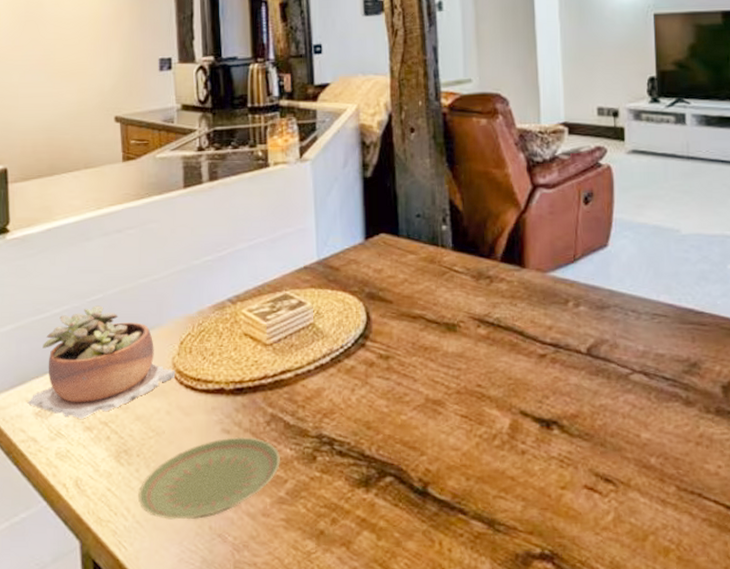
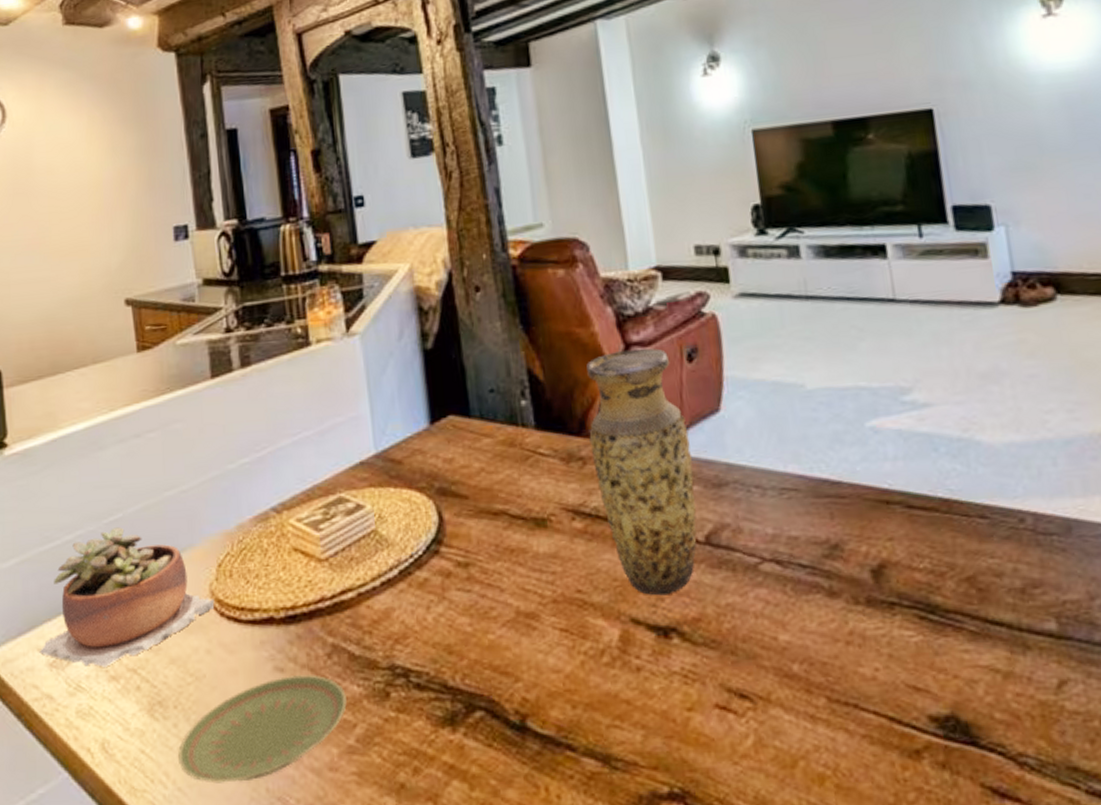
vase: none [497,190,582,394] -> present [586,348,697,596]

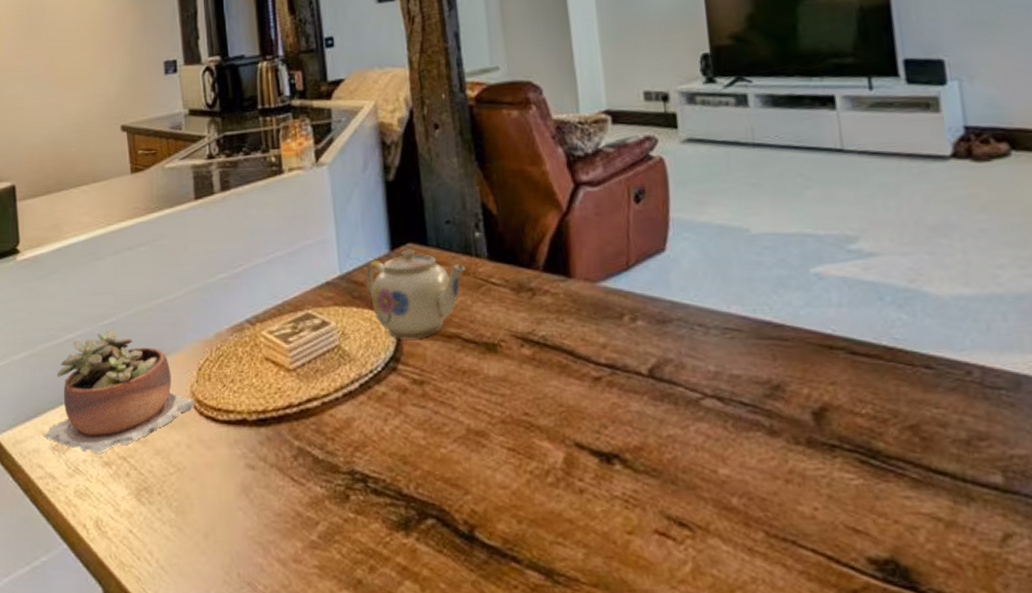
plate: present [178,674,347,784] -> none [161,473,310,565]
teapot: none [403,421,512,520] -> present [365,249,466,339]
vase: present [586,348,697,596] -> none [537,187,641,423]

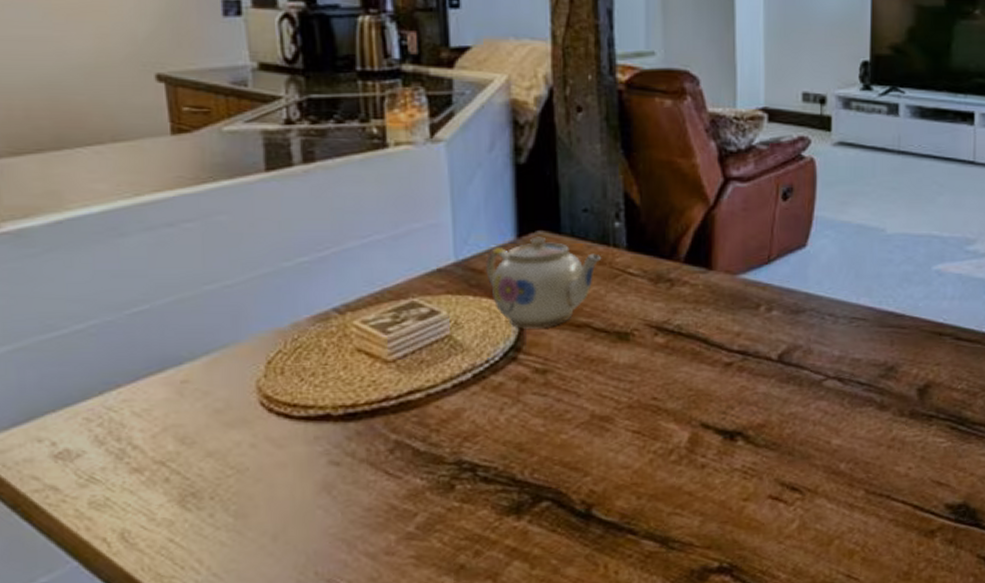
succulent plant: present [44,330,195,453] -> none [40,319,262,459]

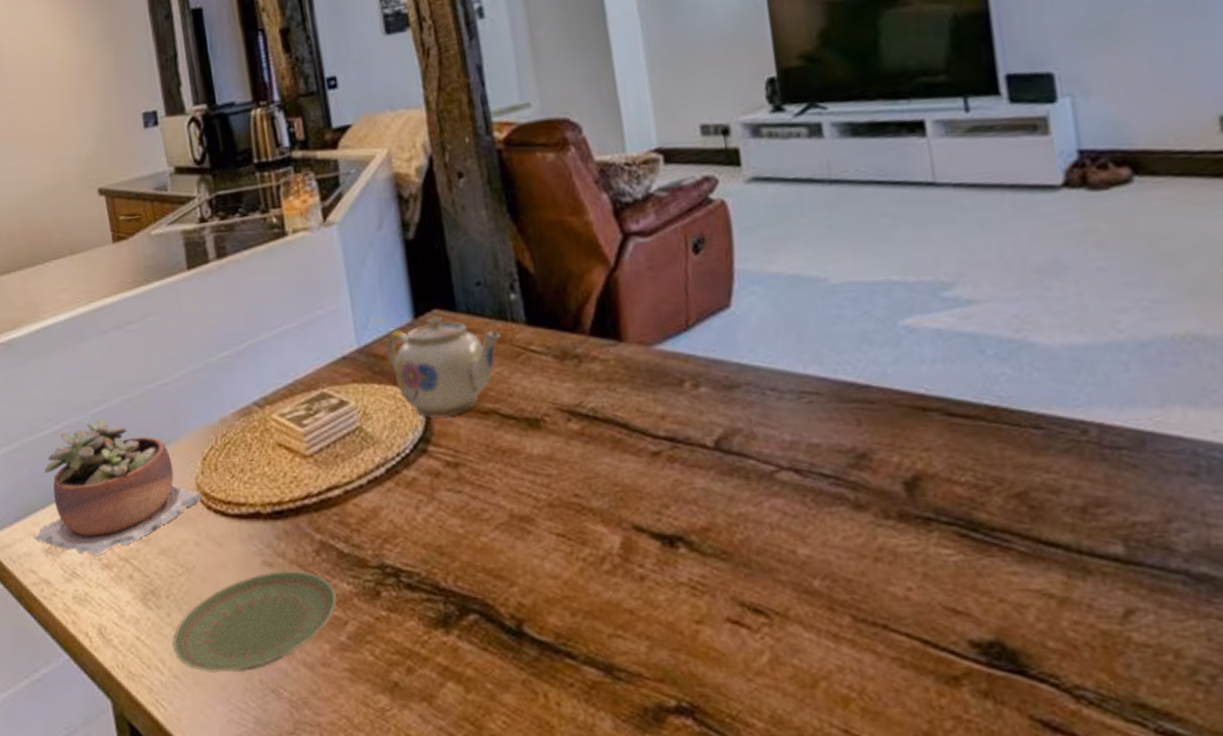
succulent plant: none [40,319,262,459] -> present [35,418,201,555]
plate: none [214,468,408,569] -> present [172,570,337,673]

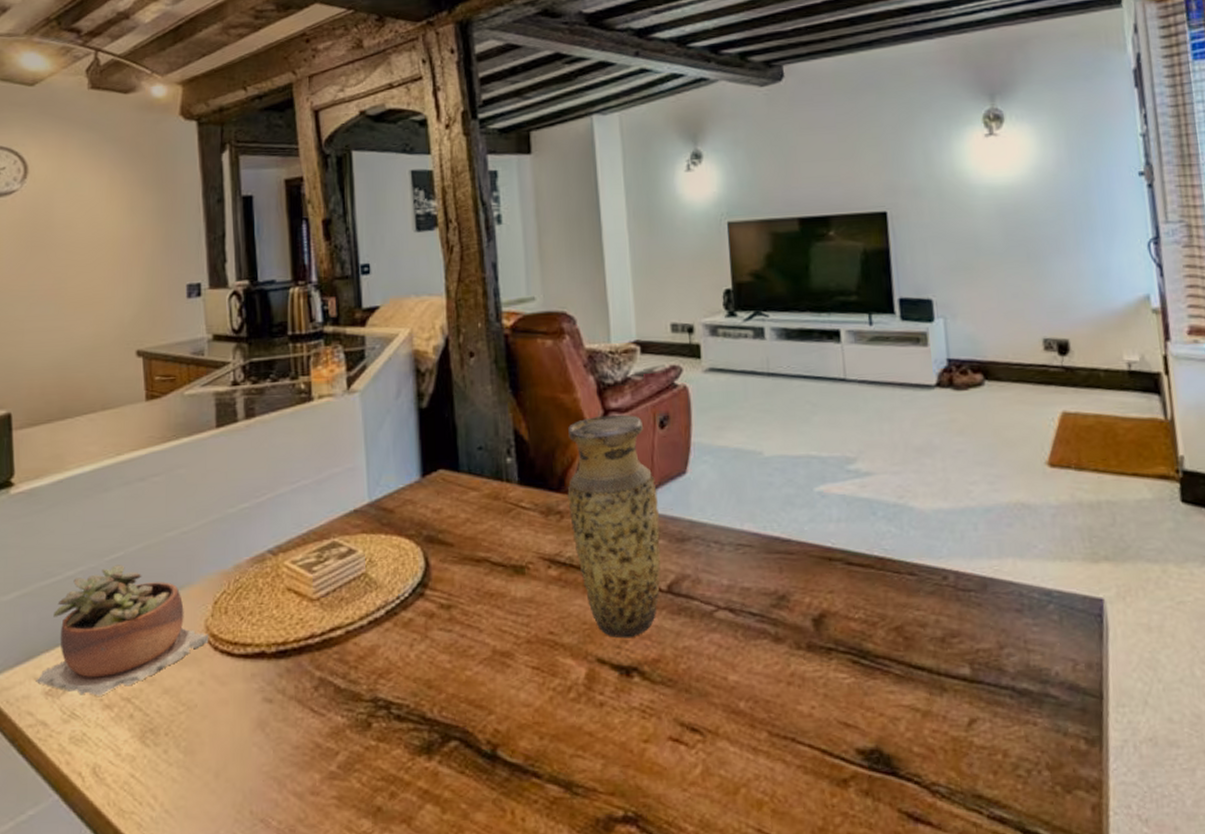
plate: present [172,570,337,673] -> none [167,706,330,806]
teapot: present [386,315,502,418] -> none [395,475,497,565]
vase: none [581,238,705,503] -> present [567,414,661,638]

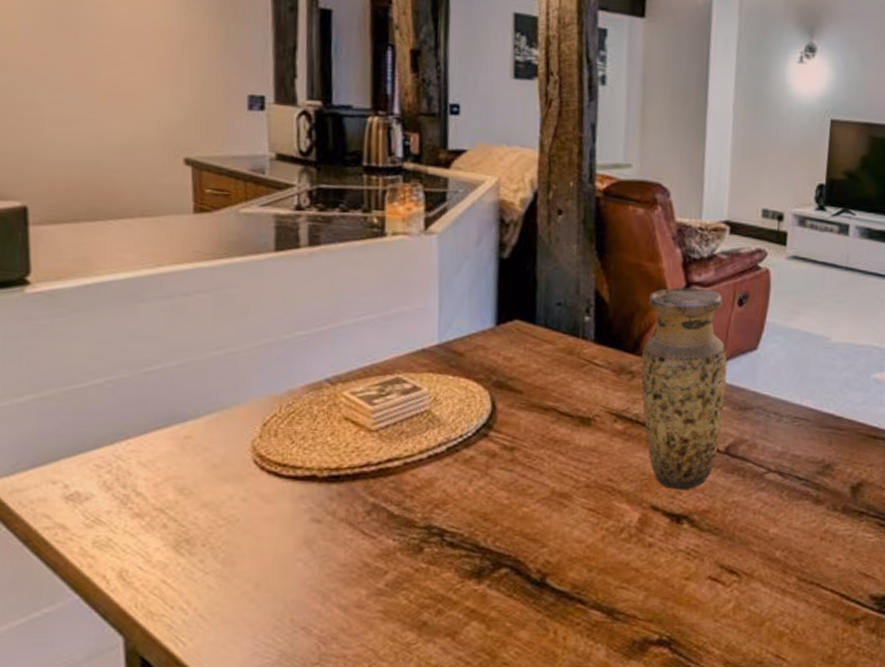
succulent plant: present [36,565,209,696] -> none [54,378,256,505]

